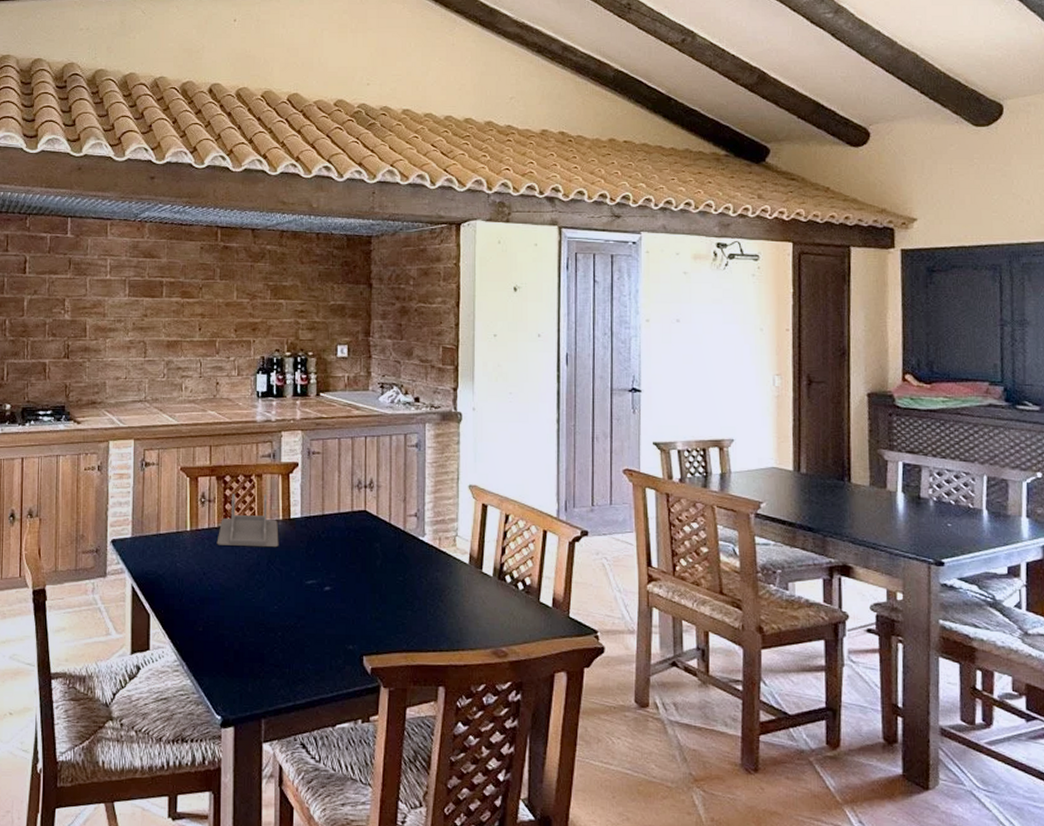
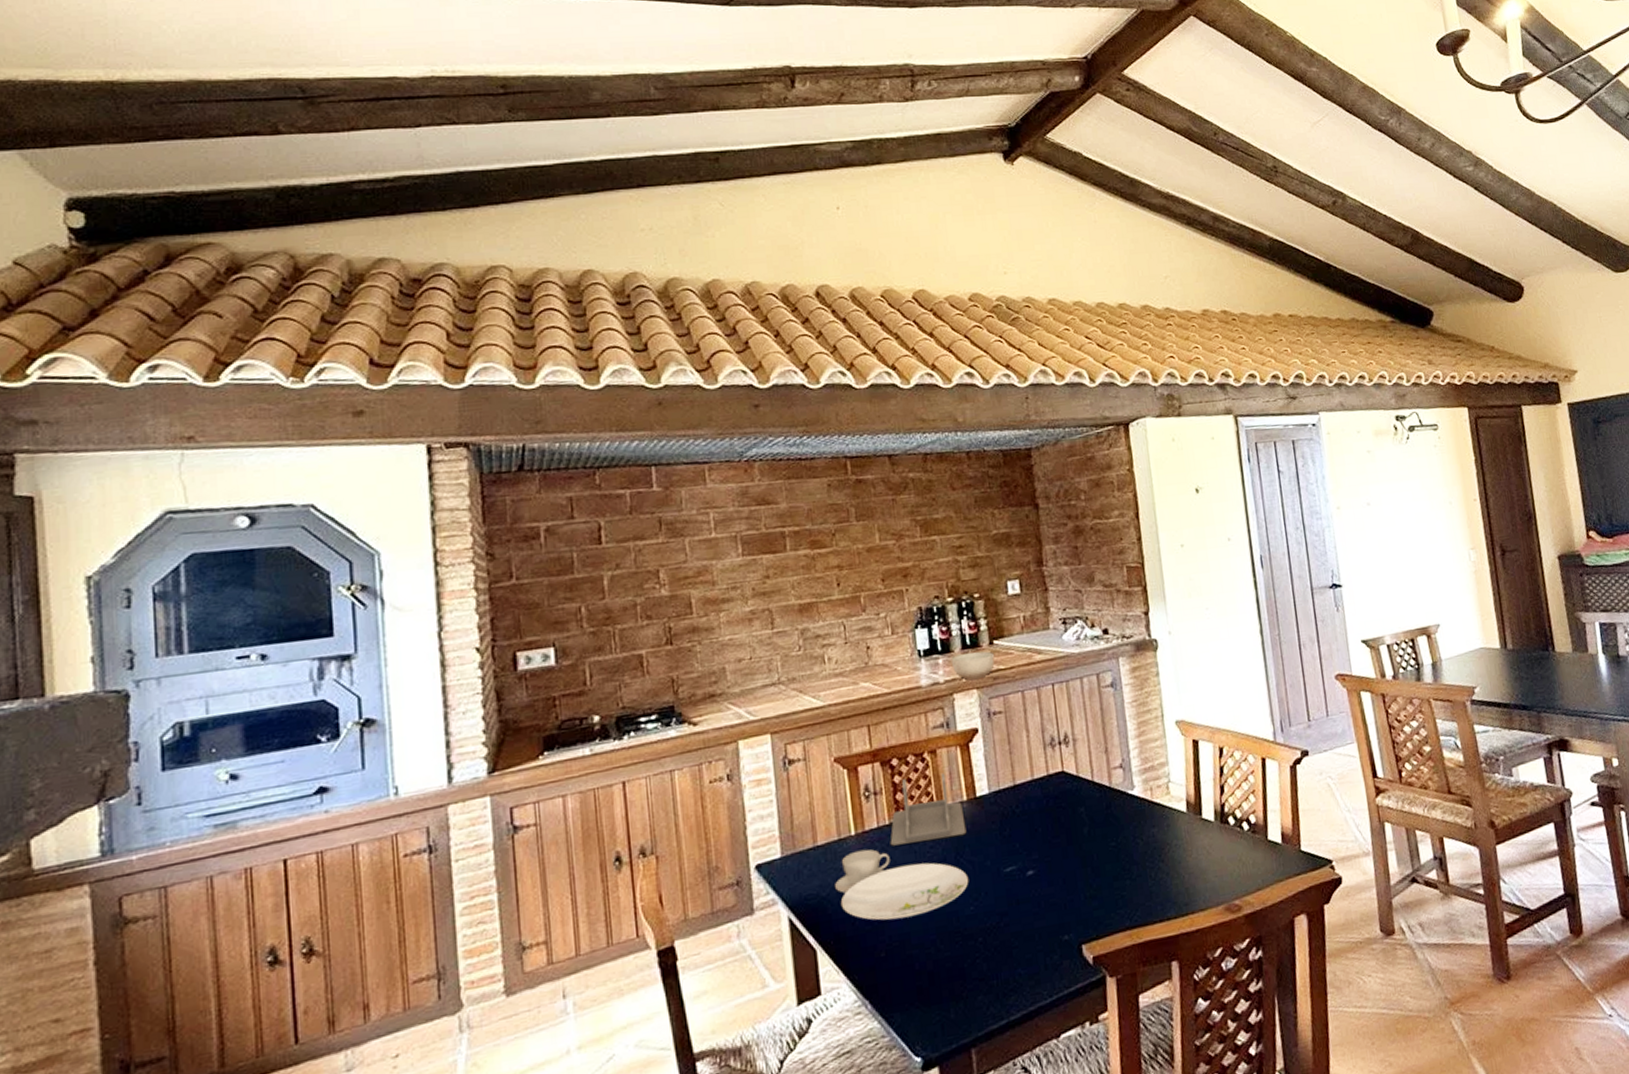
teacup: none [170,543,215,575] -> present [835,849,890,893]
plate: none [172,562,276,604] -> present [840,862,969,921]
bowl: none [283,399,320,424] -> present [950,651,995,682]

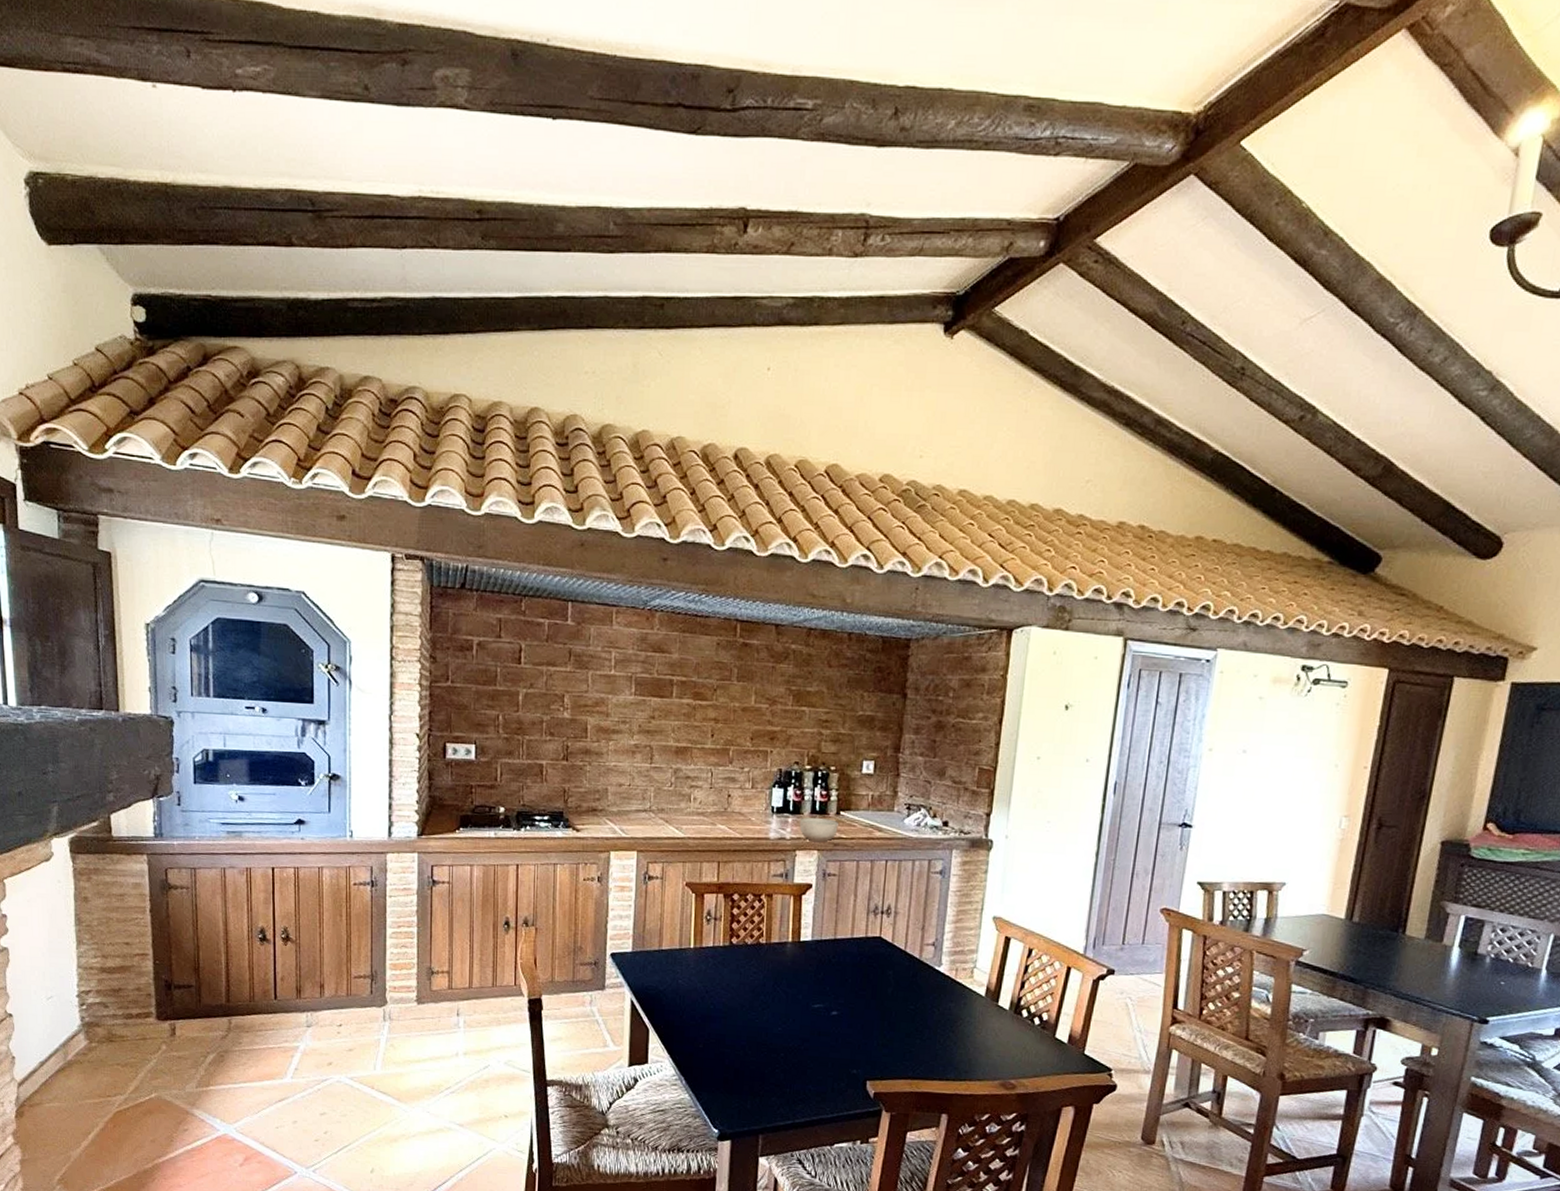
teacup: present [835,849,890,893] -> none [671,961,719,992]
plate: present [840,862,969,921] -> none [673,981,782,1024]
napkin holder: present [890,773,967,846] -> none [721,912,787,970]

